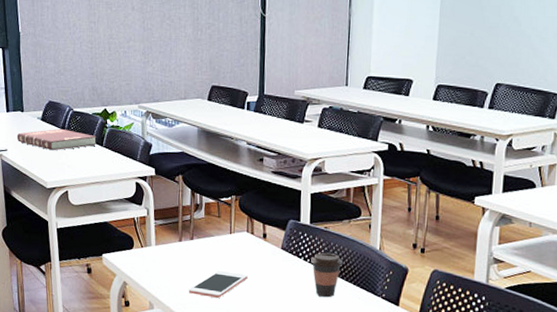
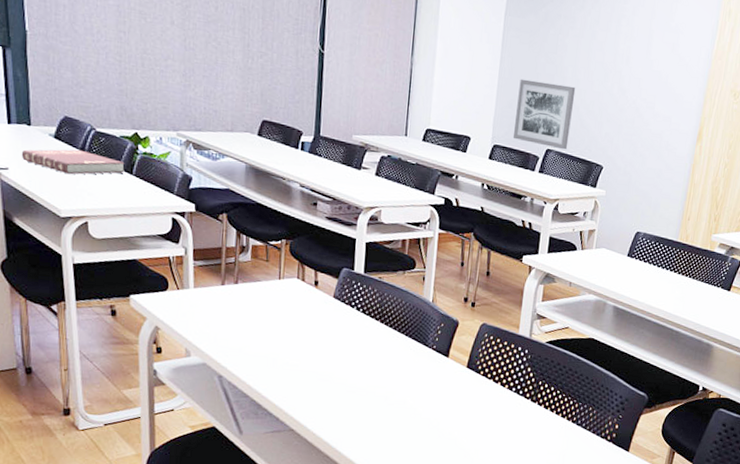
cell phone: present [188,270,248,298] -> none [230,317,297,346]
coffee cup: present [311,252,343,298] -> none [363,302,396,348]
wall art: none [459,14,526,82] -> present [513,79,576,150]

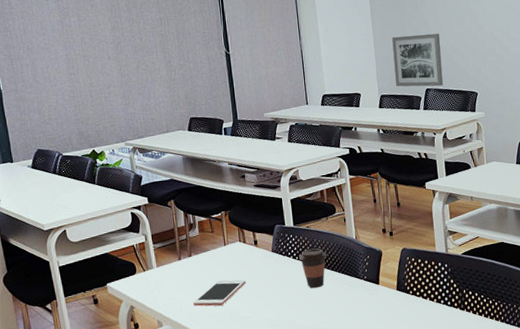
book: present [21,149,125,175] -> none [8,173,89,195]
cell phone: none [230,317,297,346] -> present [193,279,246,307]
coffee cup: none [363,302,396,348] -> present [299,248,327,289]

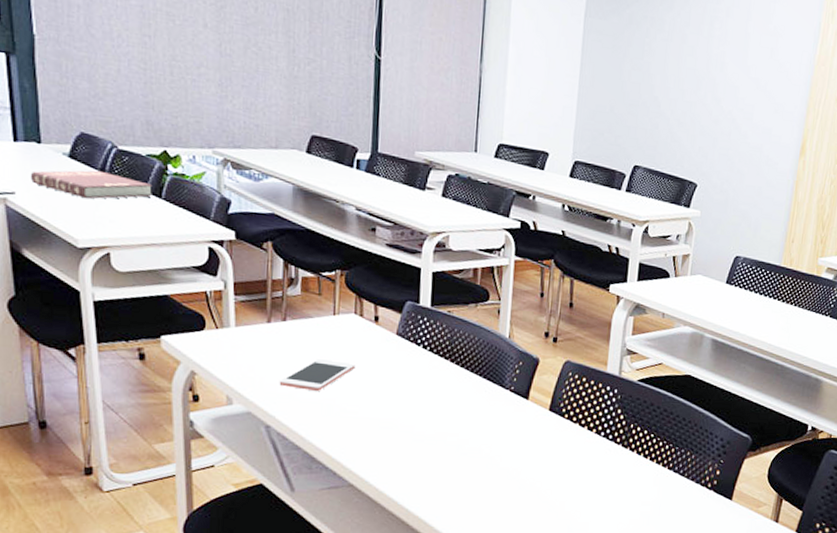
book: none [8,173,89,195] -> present [30,170,153,199]
coffee cup: present [299,248,327,289] -> none [431,339,468,391]
wall art: present [392,33,444,87] -> none [597,87,665,166]

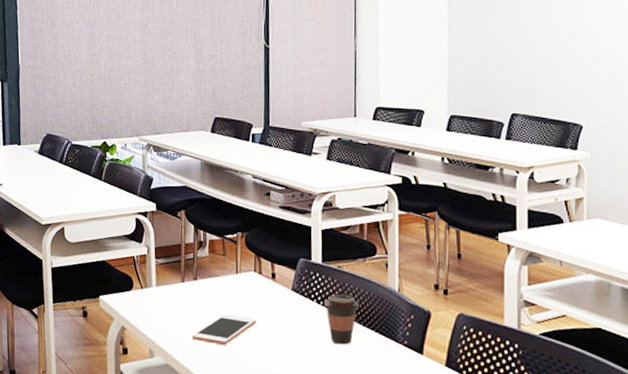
book: present [30,170,153,199] -> none [12,162,95,185]
coffee cup: none [431,339,468,391] -> present [324,294,359,345]

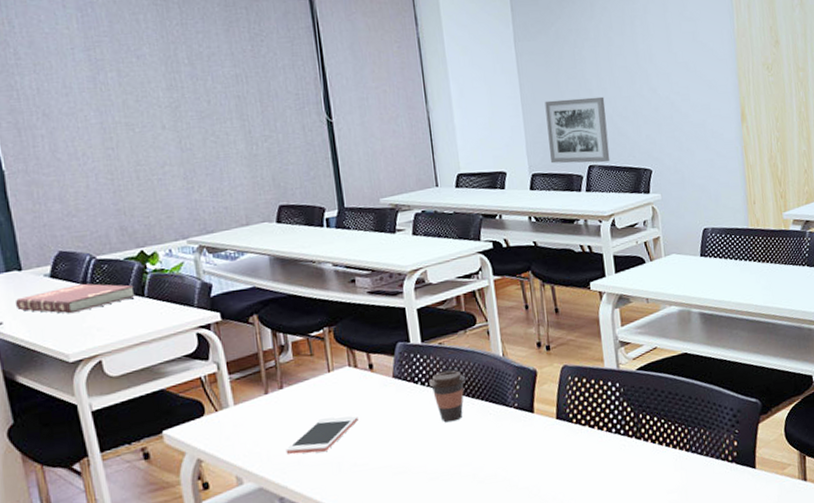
book: none [12,162,95,185] -> present [15,283,135,314]
wall art: none [472,44,538,112] -> present [545,96,611,164]

